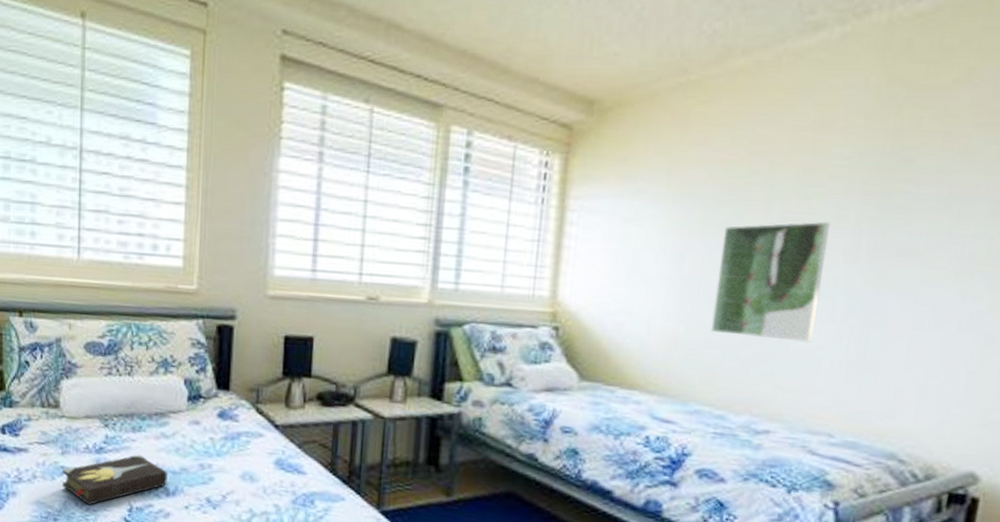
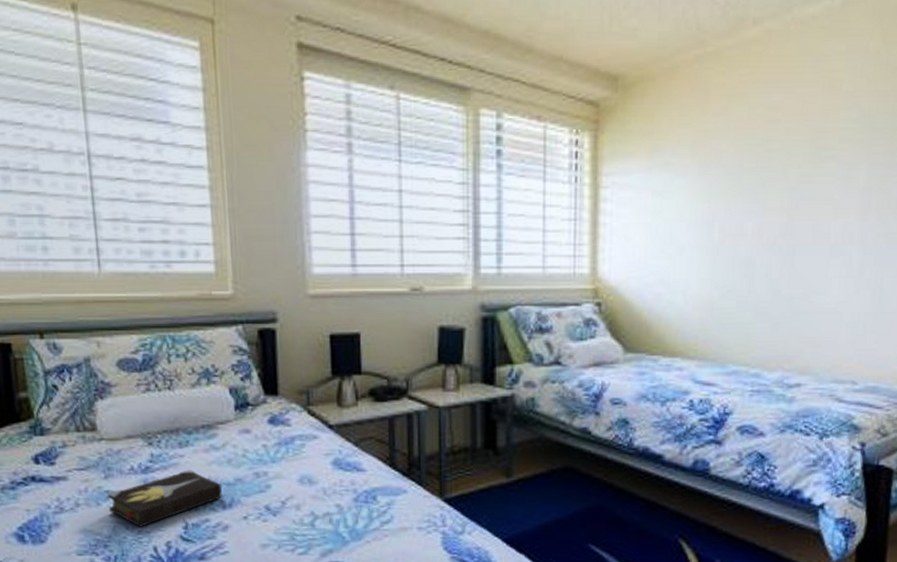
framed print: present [711,221,831,344] -> none [742,182,843,299]

